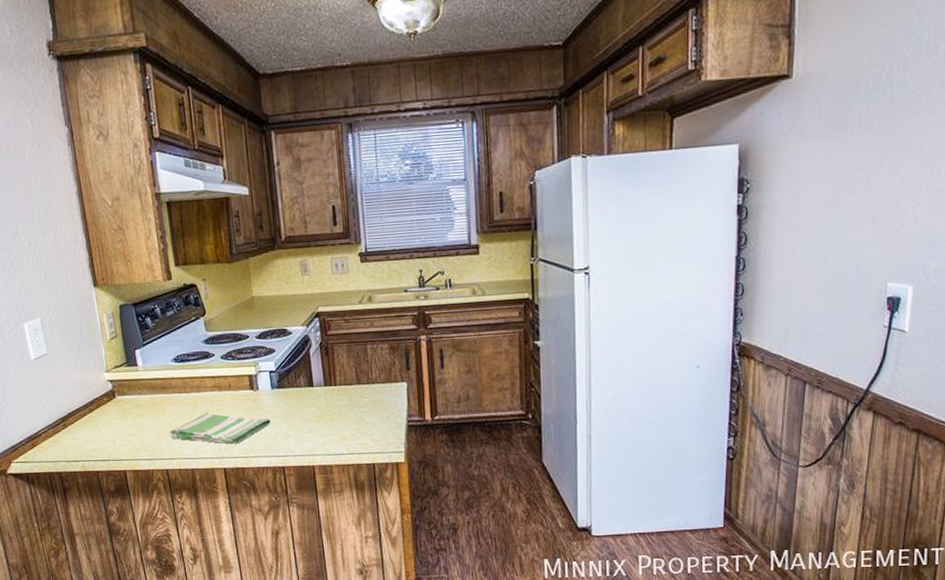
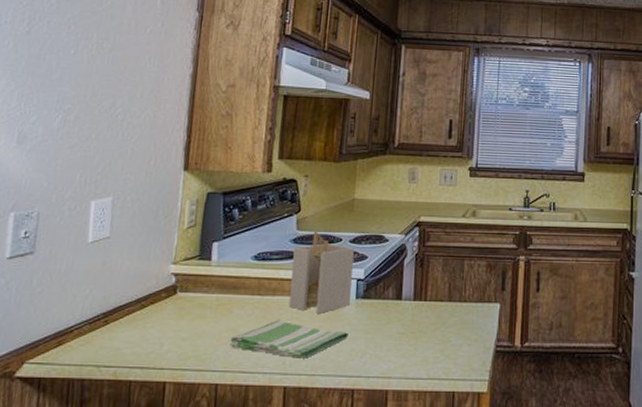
utensil holder: none [207,330,267,405] -> present [288,231,354,313]

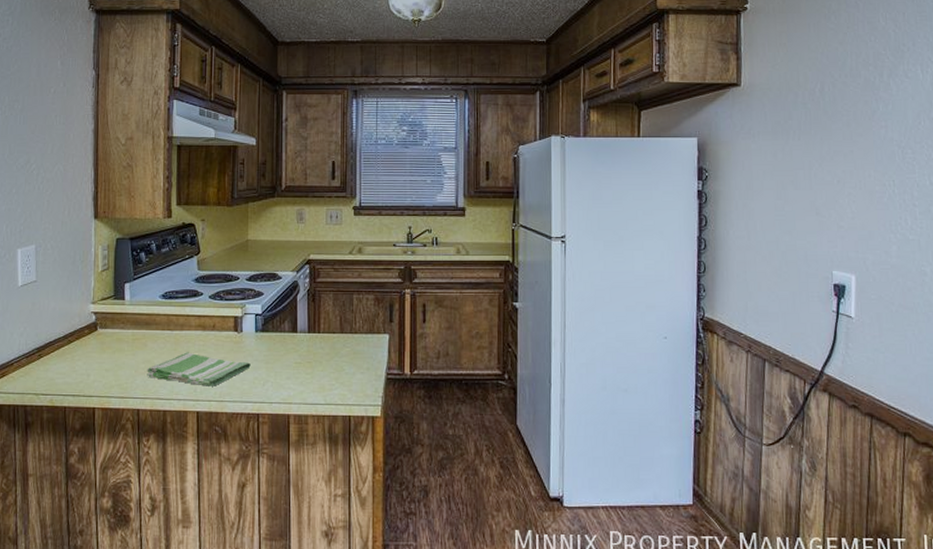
utensil holder: present [288,231,354,313] -> none [196,271,251,346]

